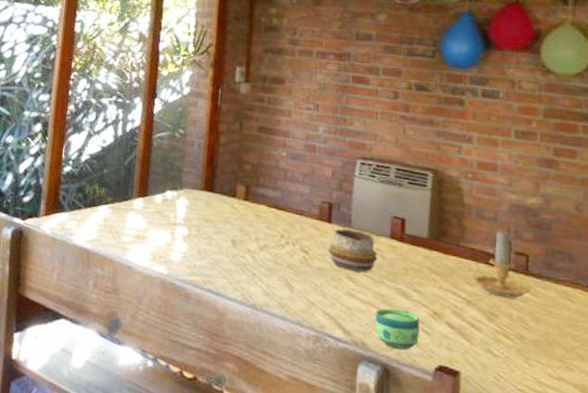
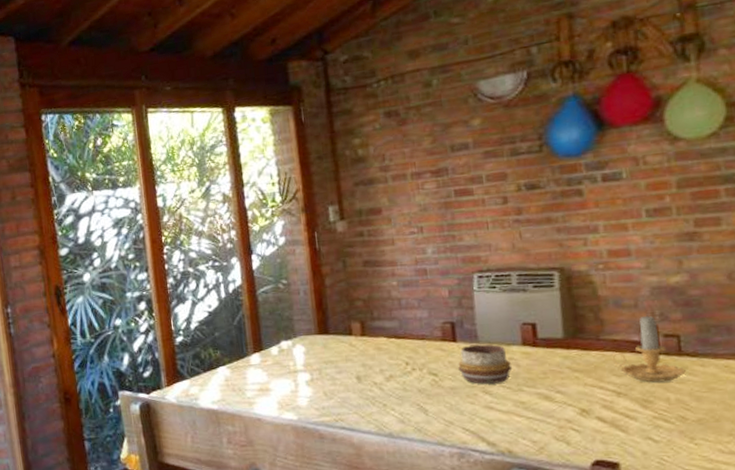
cup: present [375,308,420,350] -> none [518,413,570,452]

